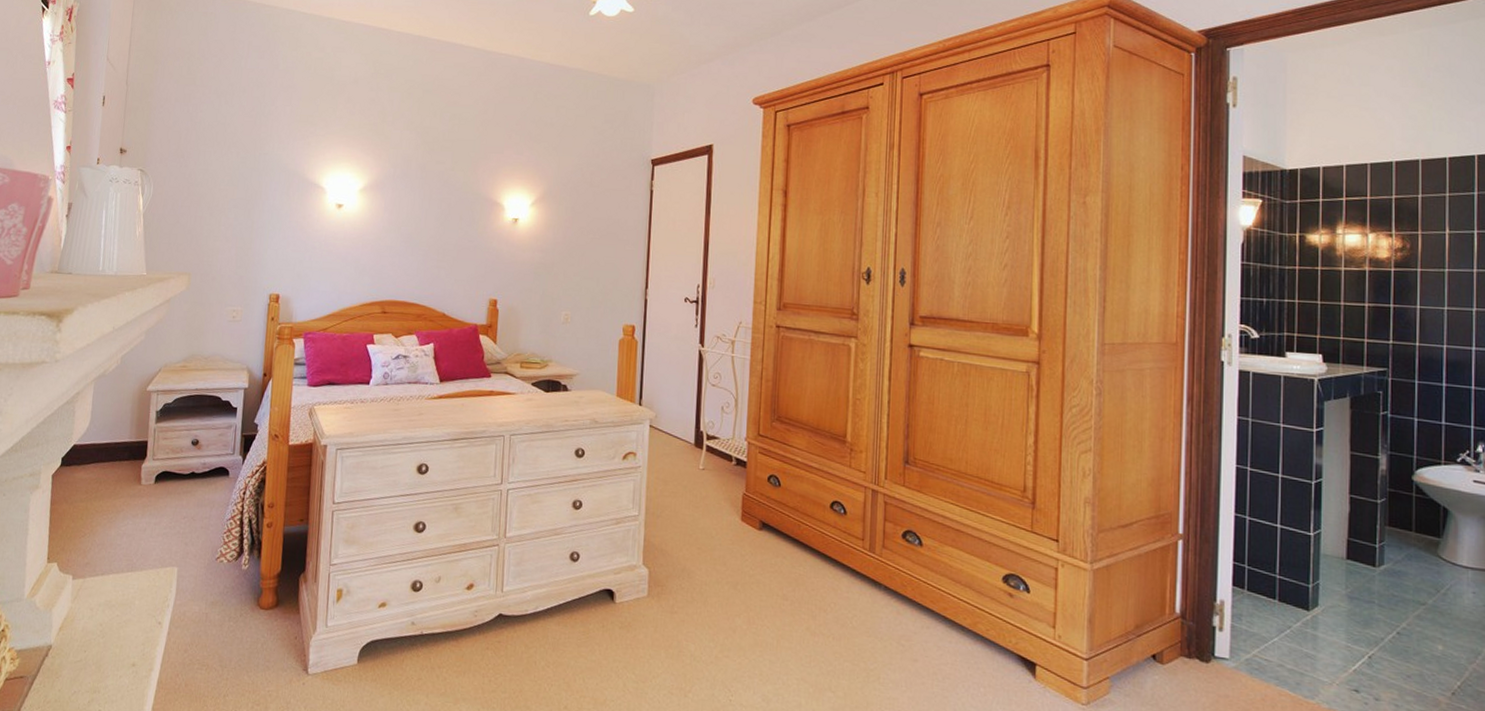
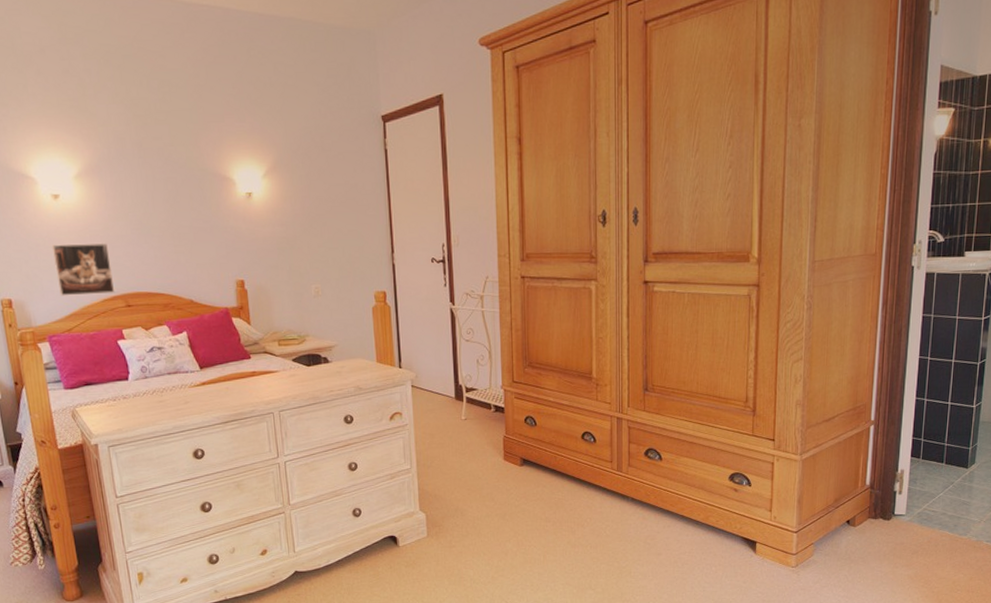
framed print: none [324,248,377,299] -> present [51,242,115,296]

